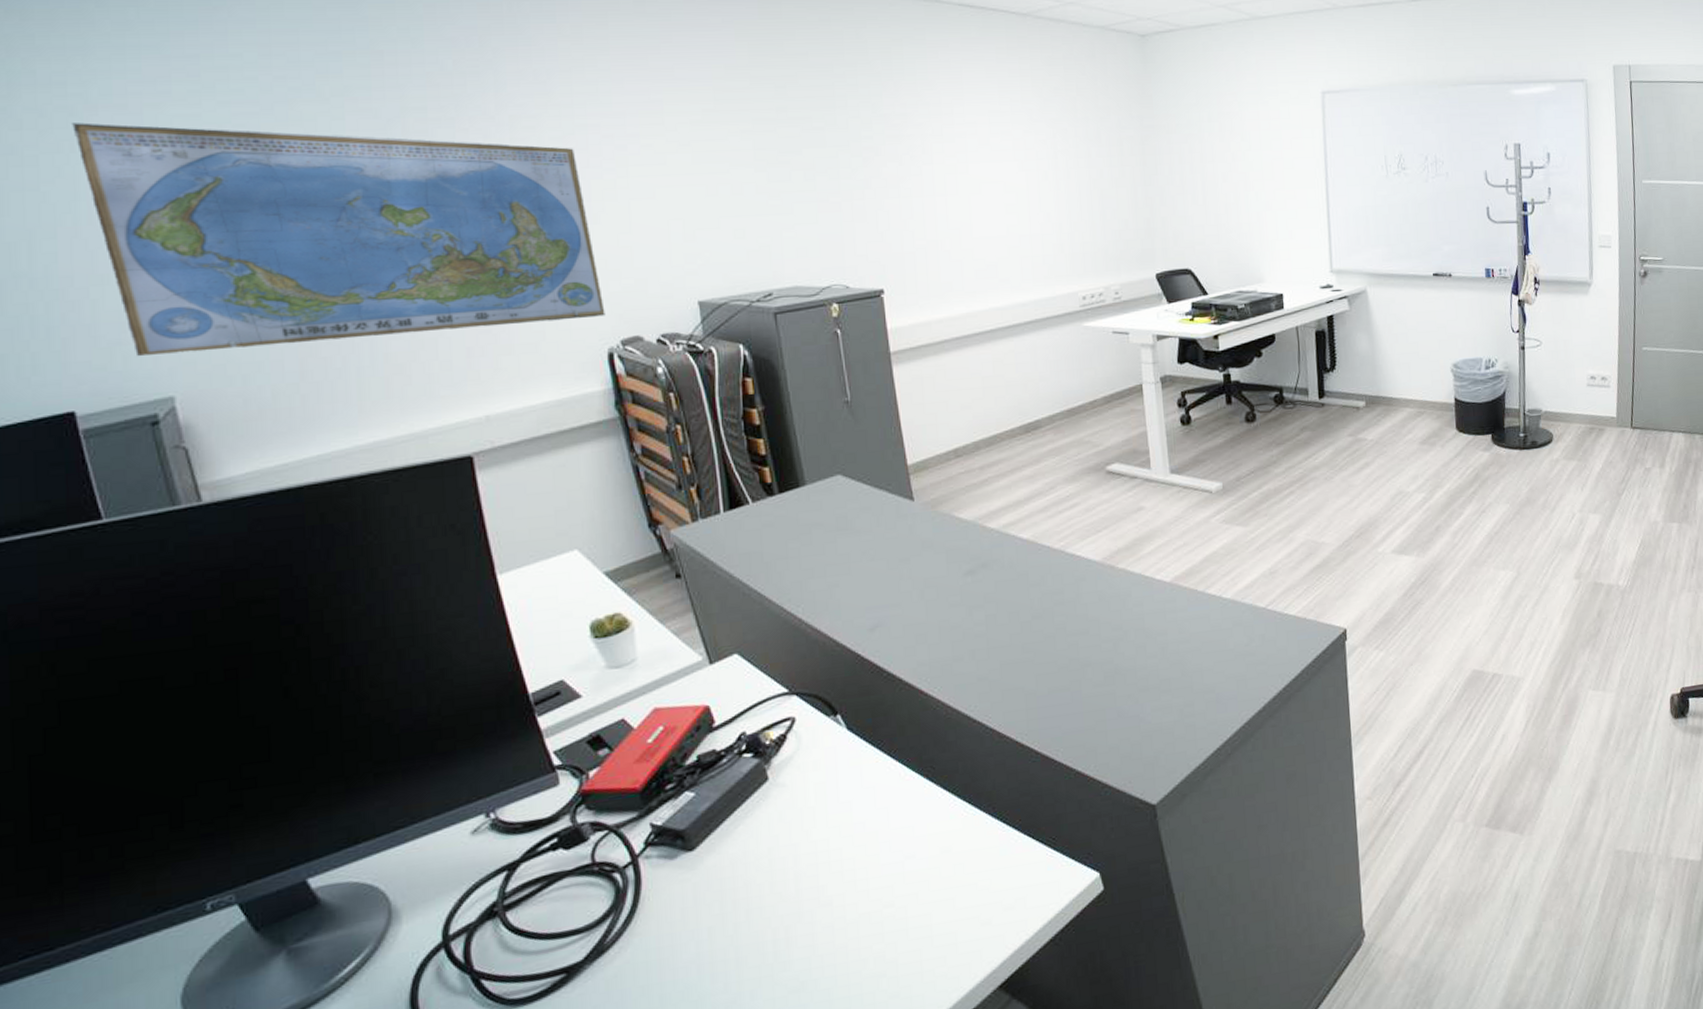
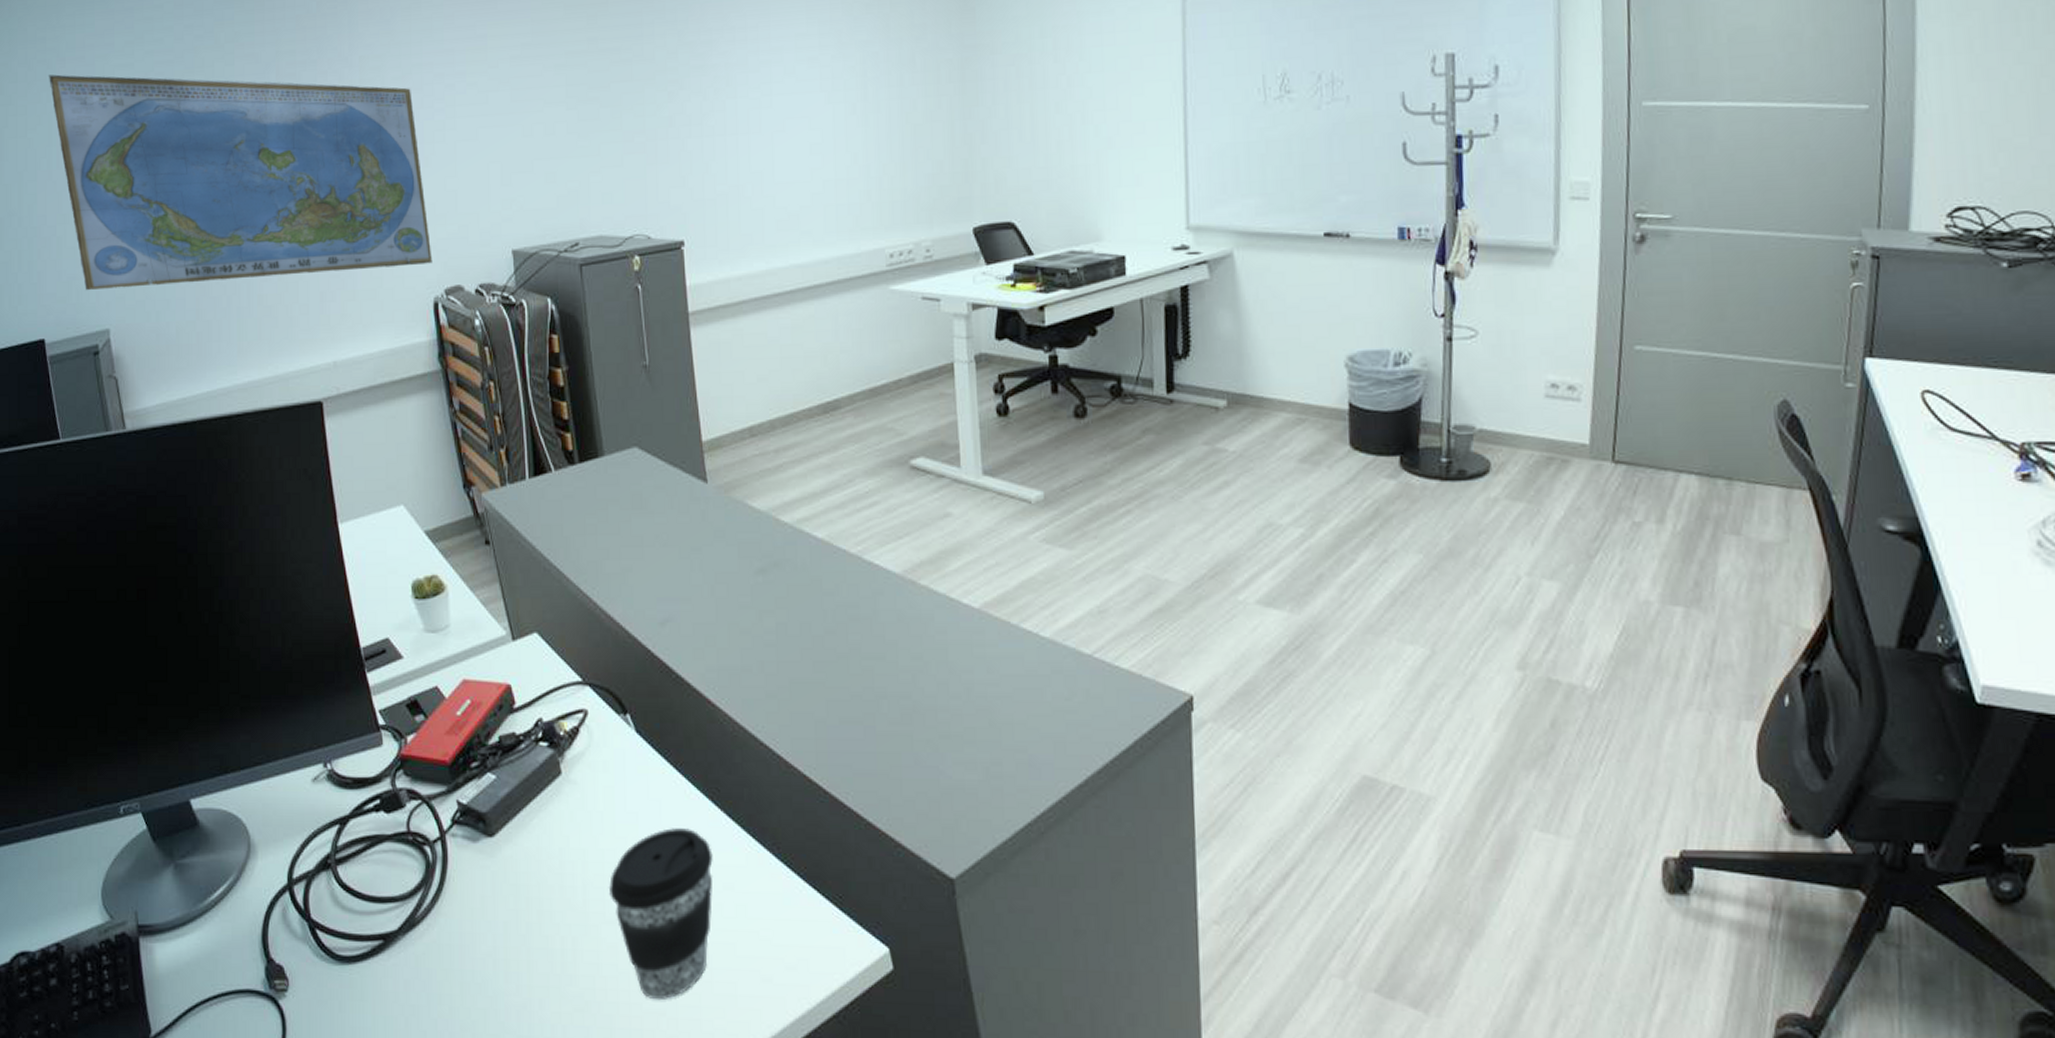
coffee cup: none [822,806,931,965] -> present [608,828,713,1001]

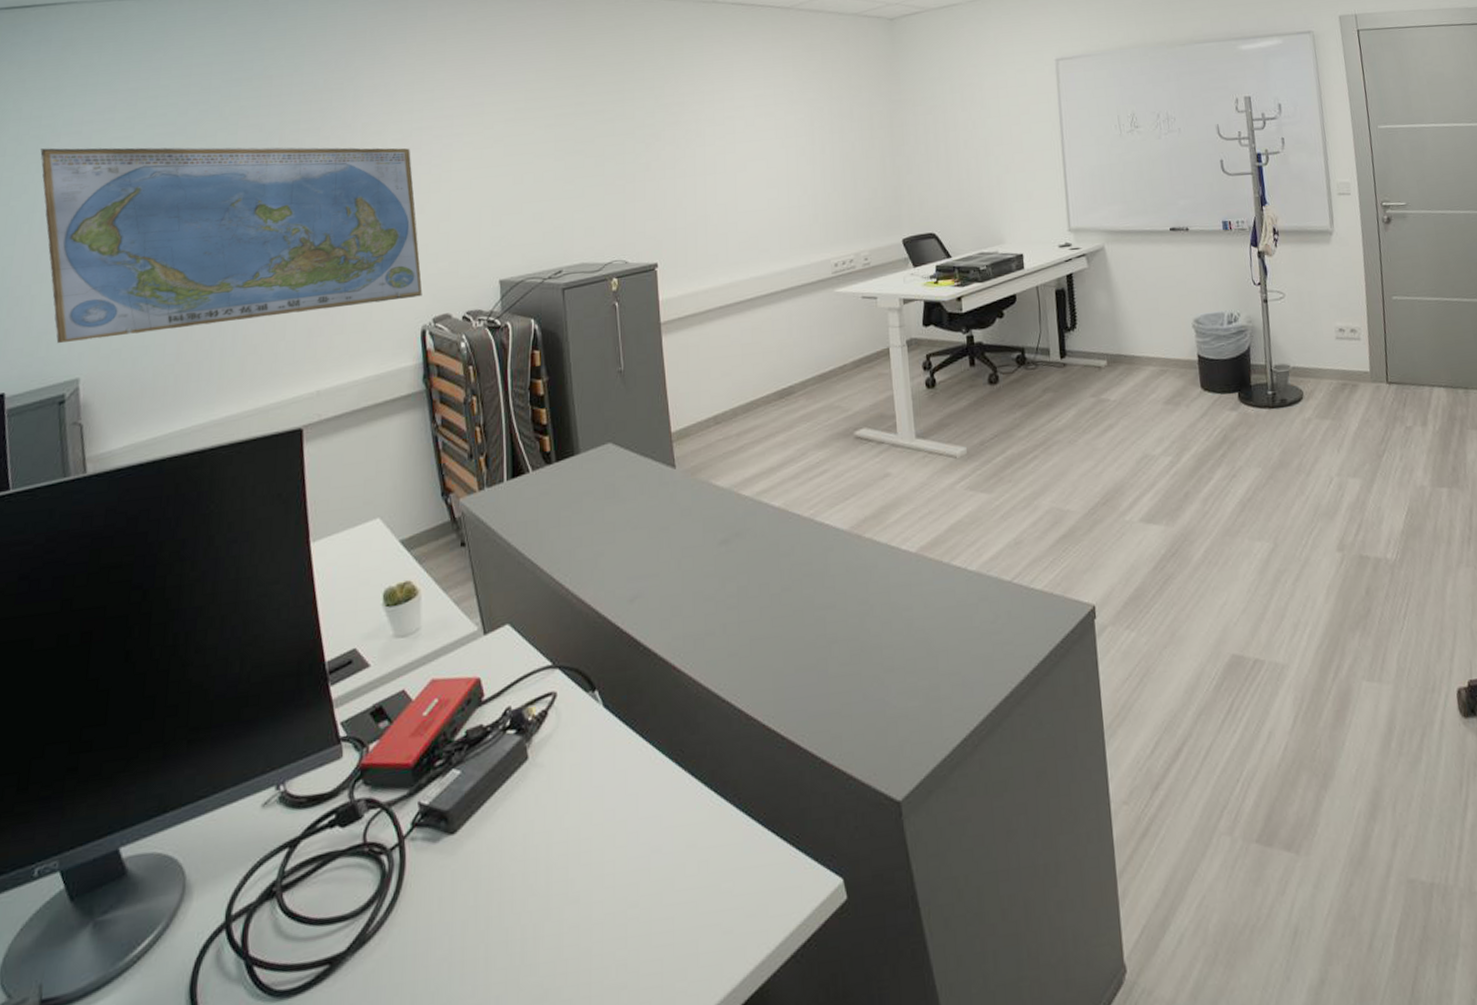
coffee cup: present [608,828,713,1001] -> none [572,793,677,974]

